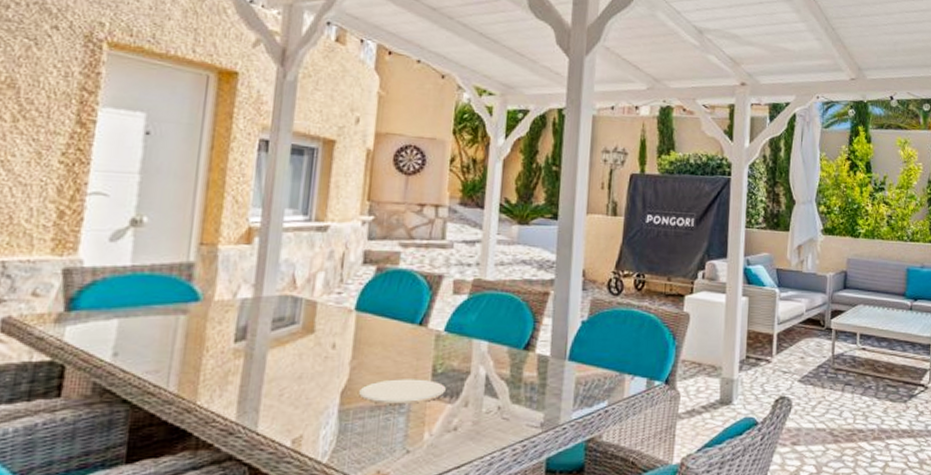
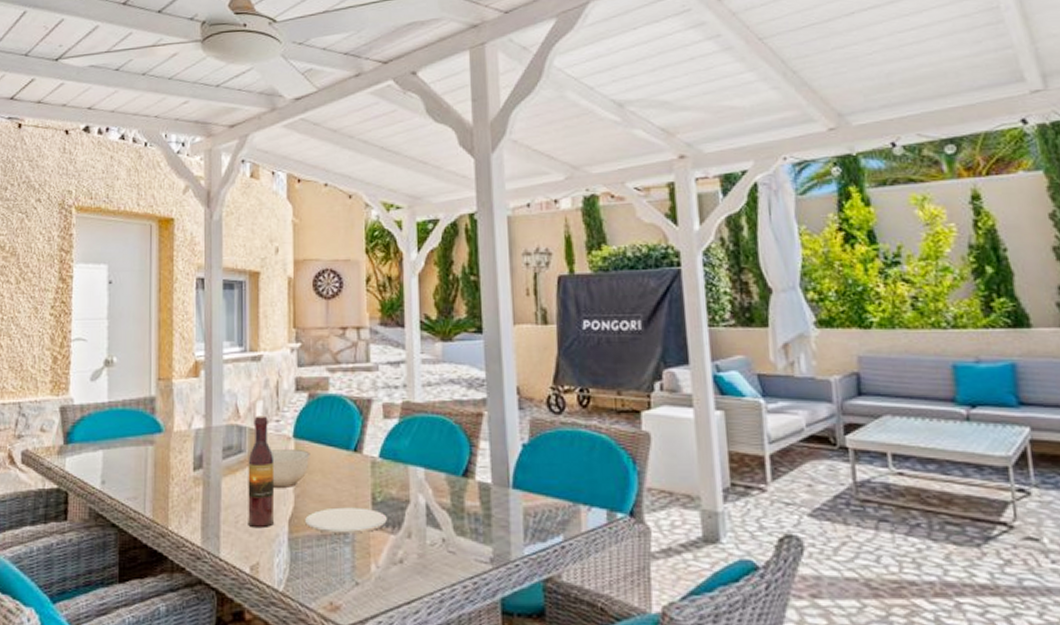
wine bottle: none [294,287,332,401] -> present [248,416,275,529]
bowl: none [327,320,372,360] -> present [270,448,310,488]

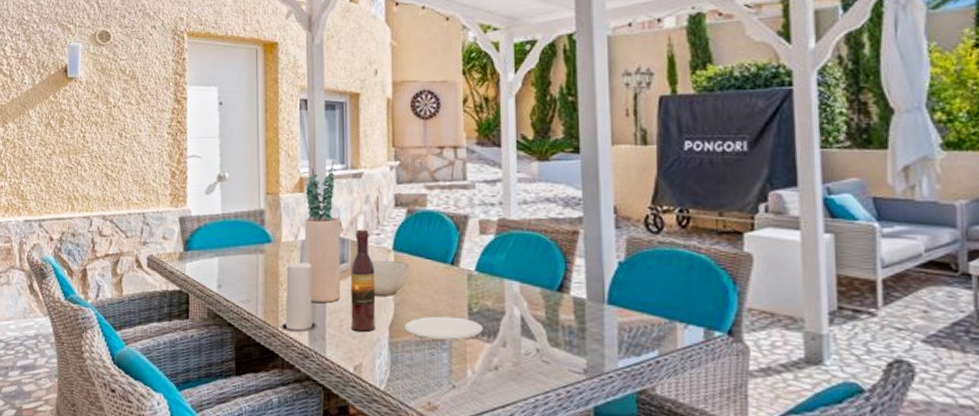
candle: none [170,453,211,531] -> present [280,262,317,332]
vase: none [198,343,237,498] -> present [304,161,341,304]

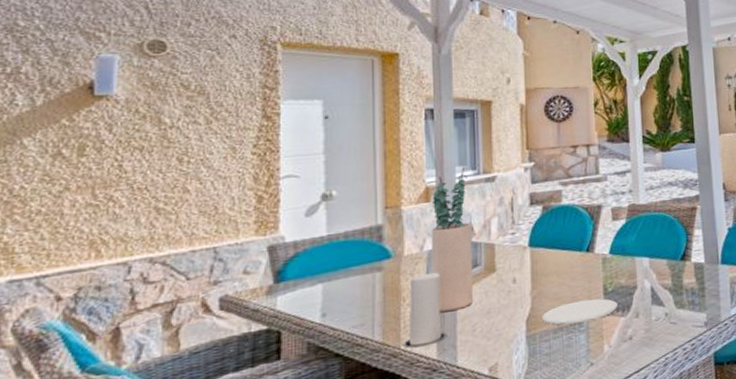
wine bottle: present [350,229,376,333] -> none [484,230,512,333]
bowl: present [371,260,409,296] -> none [506,256,546,294]

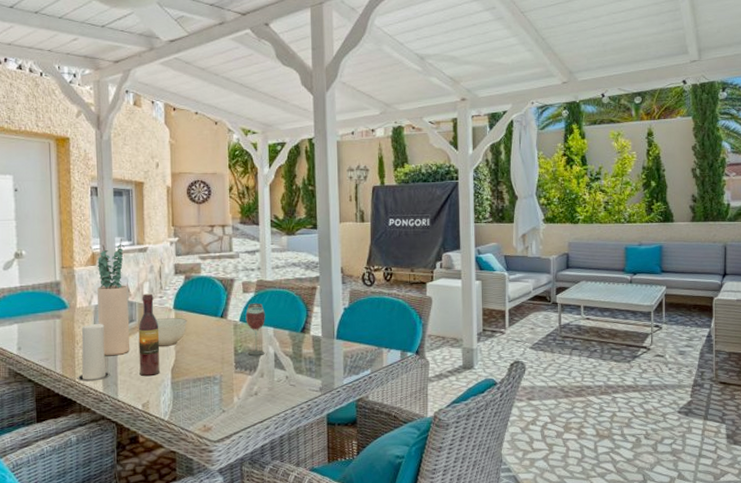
wine bottle: none [484,230,512,333] -> present [138,293,160,377]
bowl: none [506,256,546,294] -> present [155,317,187,346]
plate: present [542,298,617,326] -> none [184,357,246,377]
wineglass: none [616,230,640,294] -> present [245,303,265,357]

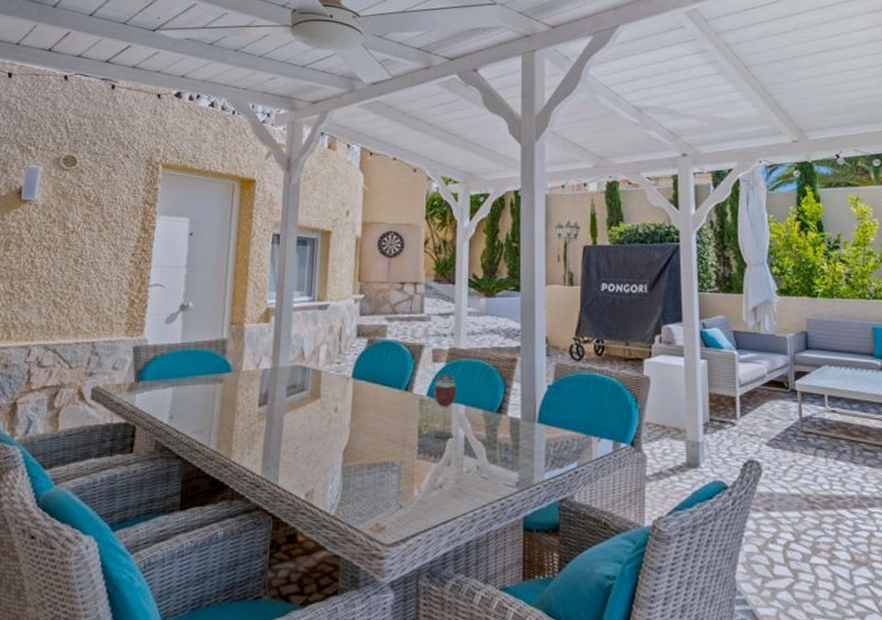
candle: present [77,323,110,382] -> none [233,390,272,461]
vase: present [97,238,130,356] -> none [264,293,303,432]
wine bottle: present [138,293,160,377] -> none [306,358,334,459]
bowl: present [155,317,187,346] -> none [330,387,367,422]

